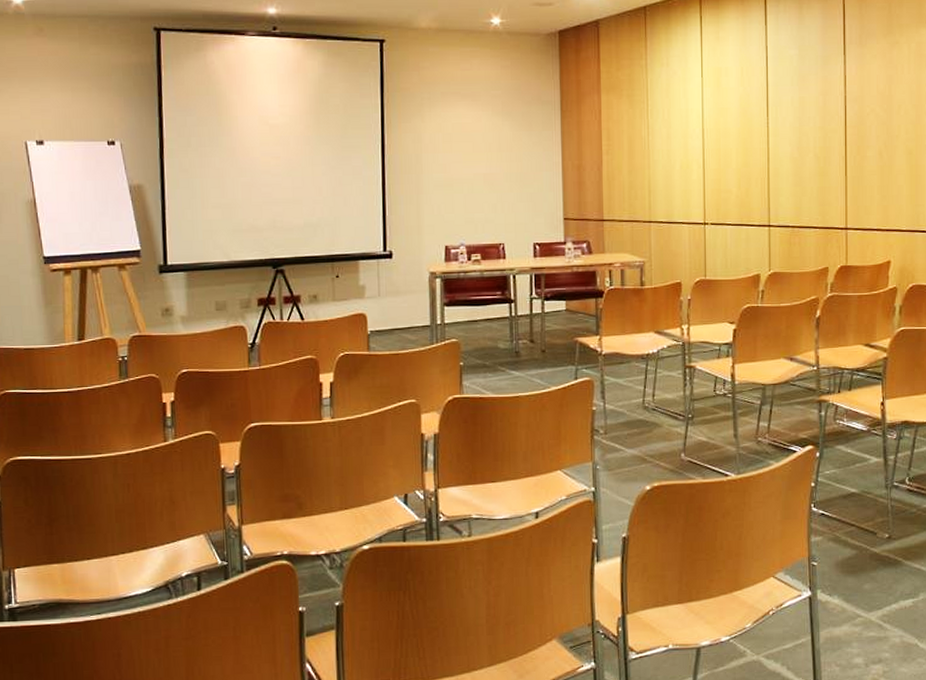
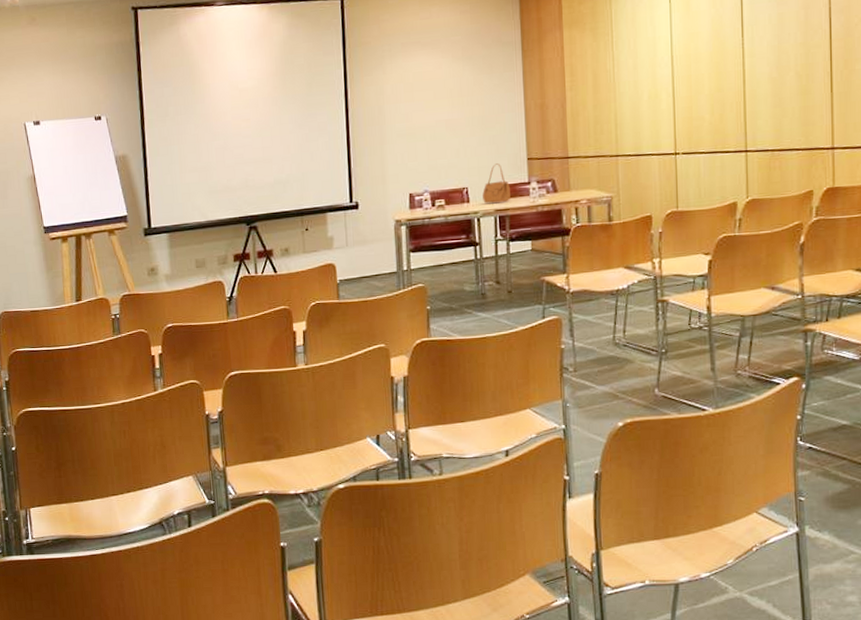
handbag: none [519,221,546,262] -> present [482,163,511,204]

